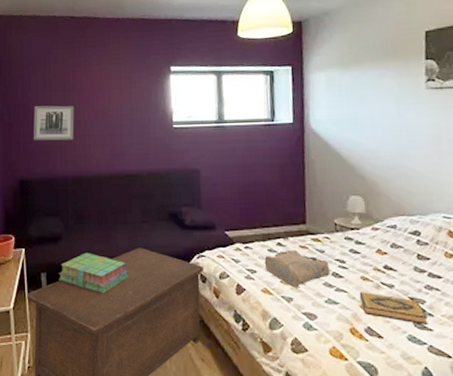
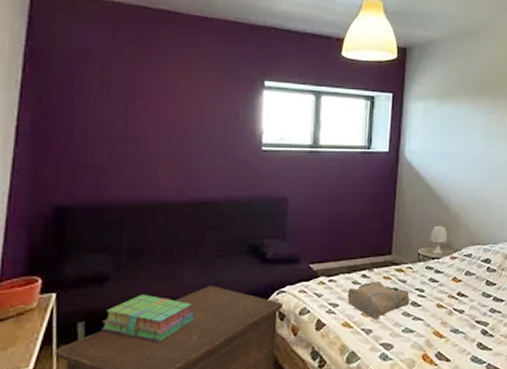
wall art: present [33,105,74,141] -> none [78,114,139,159]
hardback book: present [359,292,428,325] -> none [433,318,489,345]

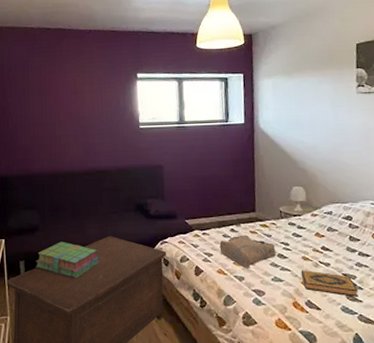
hardback book: none [433,318,489,345] -> present [300,270,359,297]

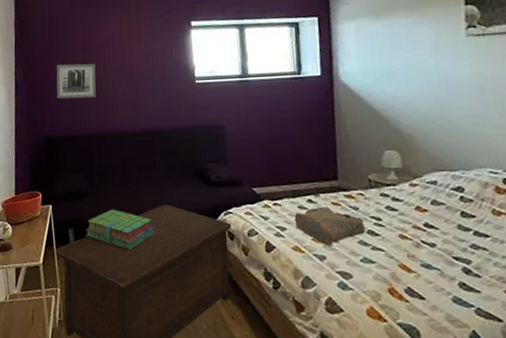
wall art: none [12,108,50,141] -> present [56,63,96,99]
hardback book: present [300,270,359,297] -> none [397,251,475,286]

